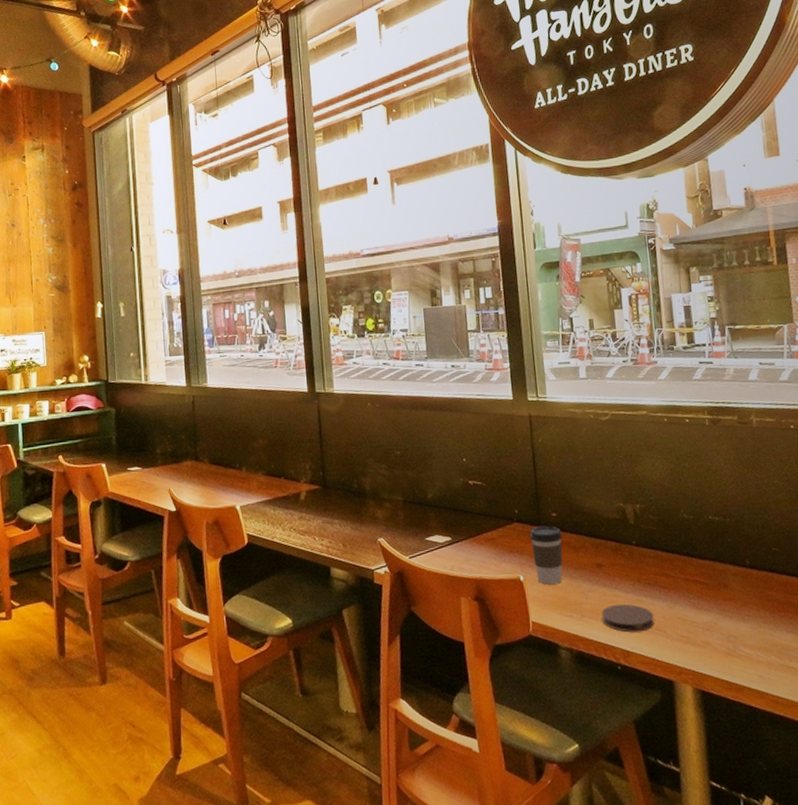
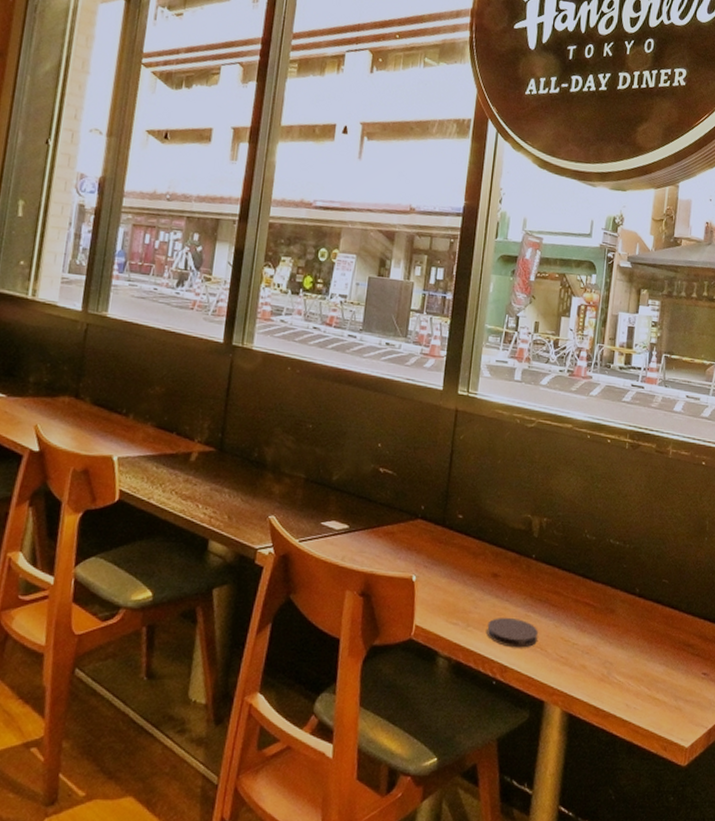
coffee cup: present [529,525,563,585] -> none [430,526,465,589]

